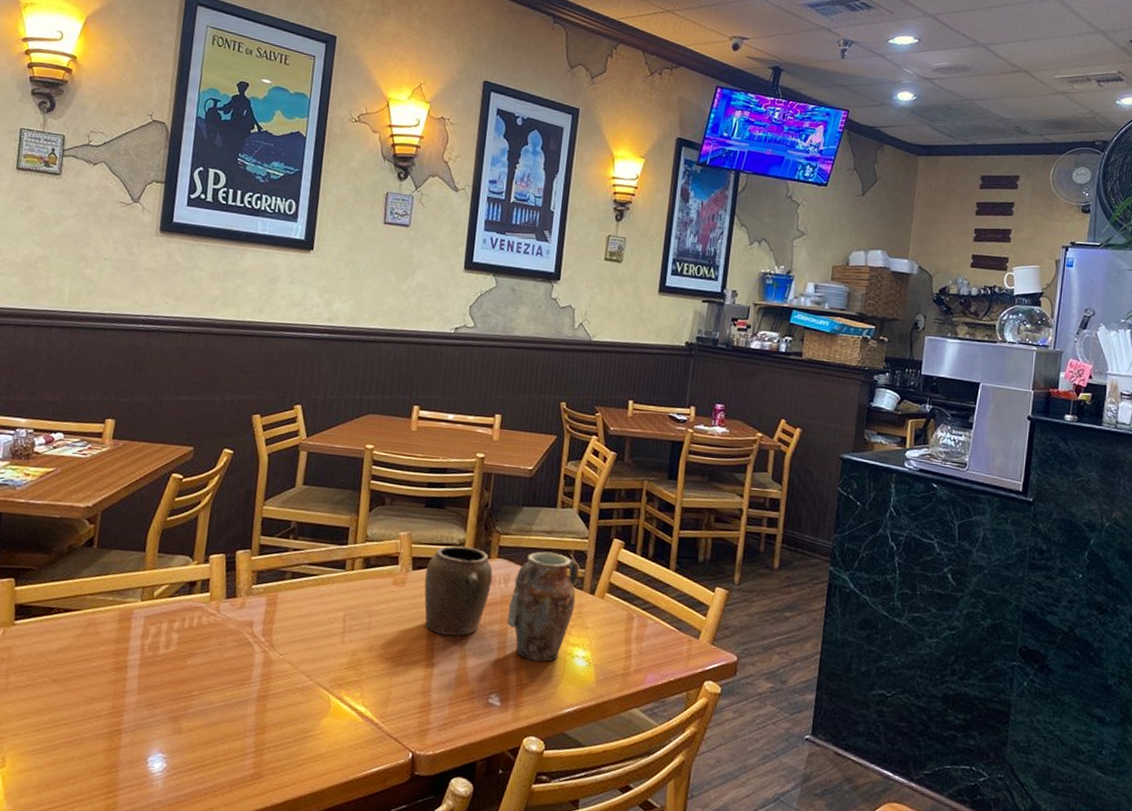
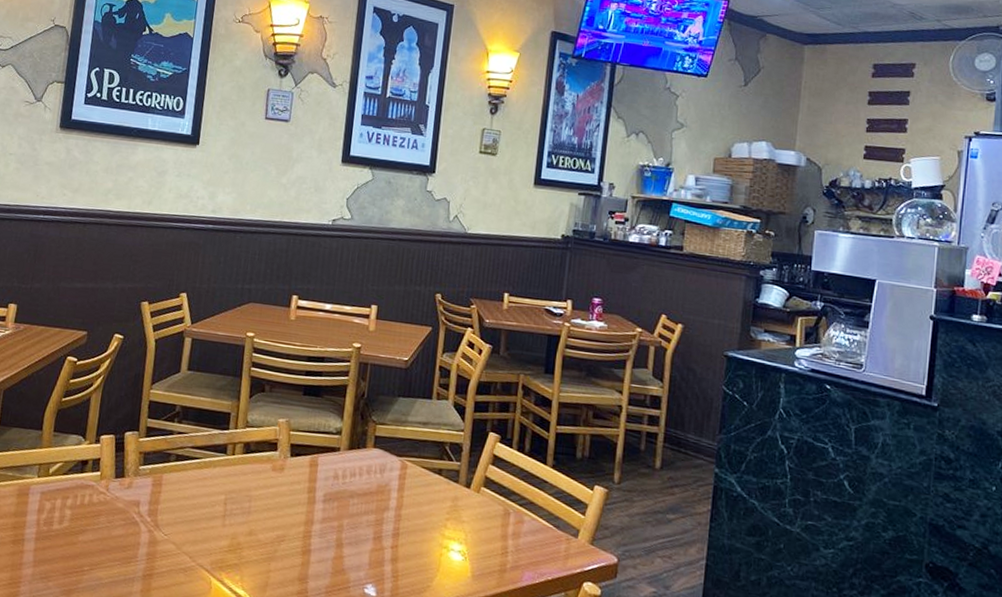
jar set: present [424,546,579,662] -> none [302,434,455,555]

